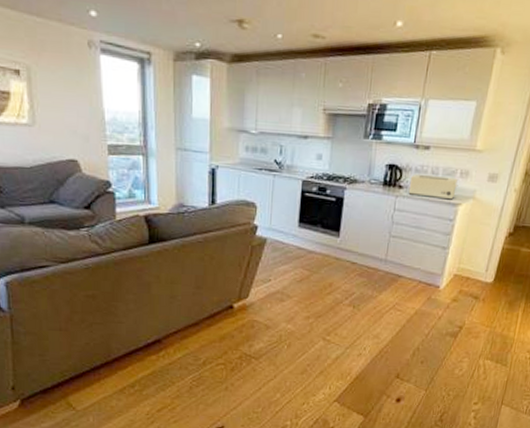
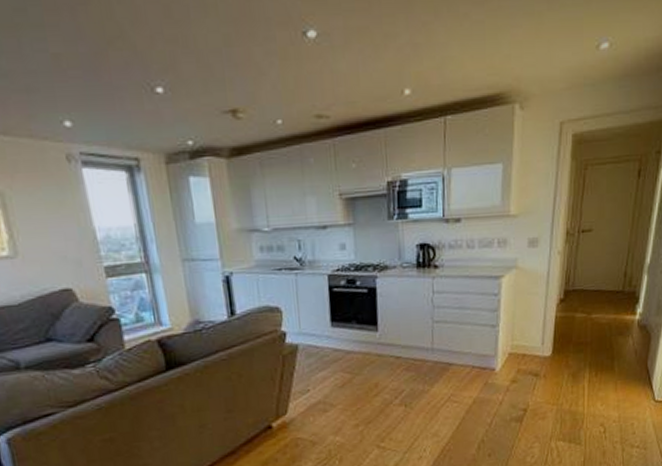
toaster: present [408,173,458,200] -> none [444,248,498,275]

